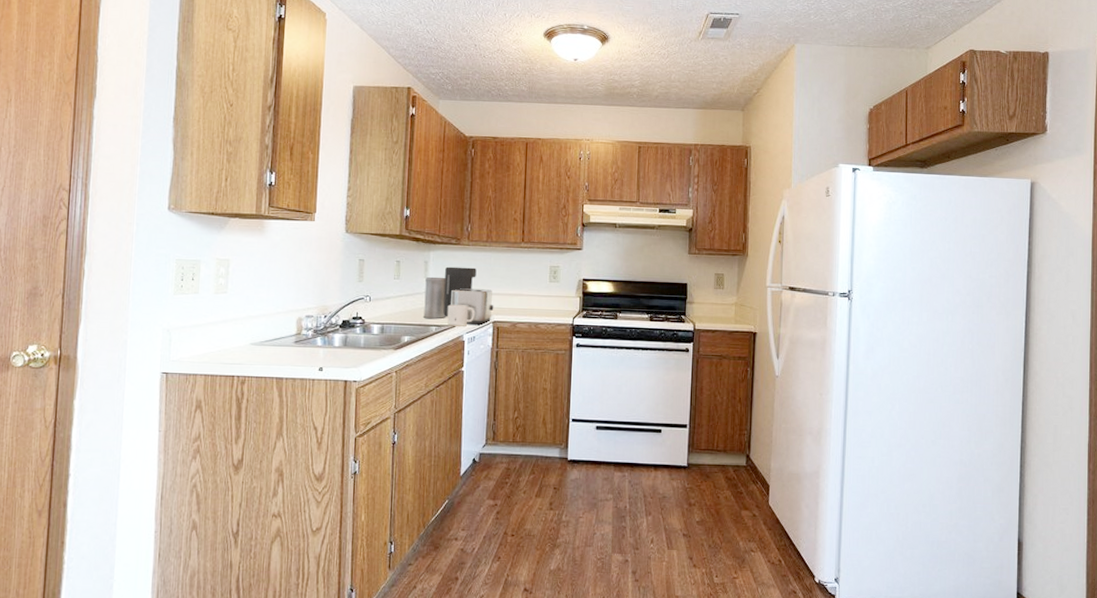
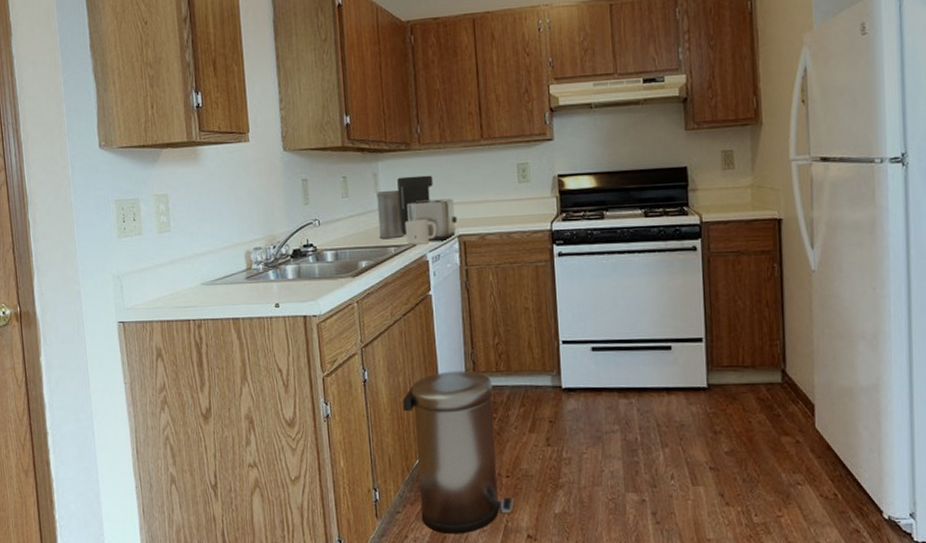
pedal bin: none [426,439,516,586] -> present [402,370,514,535]

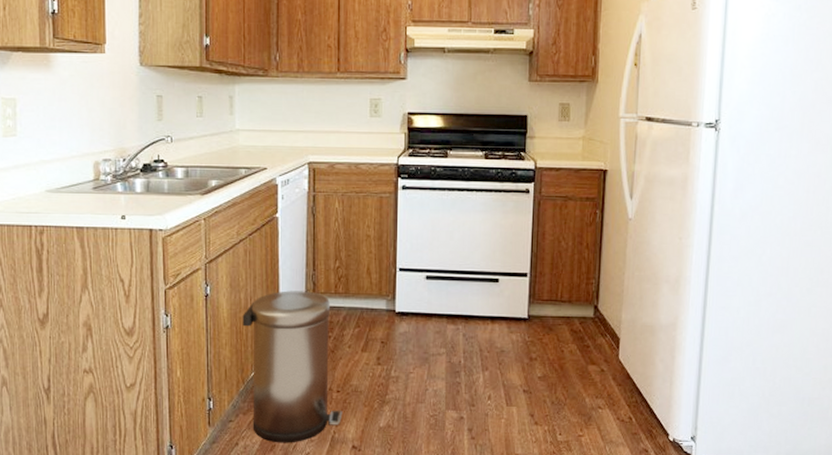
canister: present [377,189,404,240] -> none [231,113,255,161]
coffee maker: present [397,175,433,234] -> none [253,101,288,157]
mug: present [404,219,437,246] -> none [257,144,289,170]
toaster: present [407,198,458,241] -> none [261,126,309,166]

